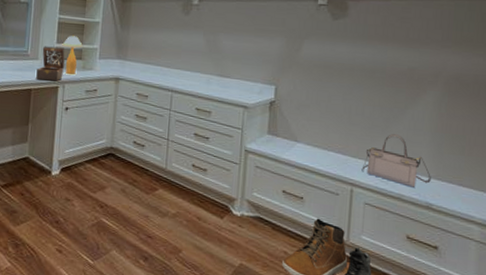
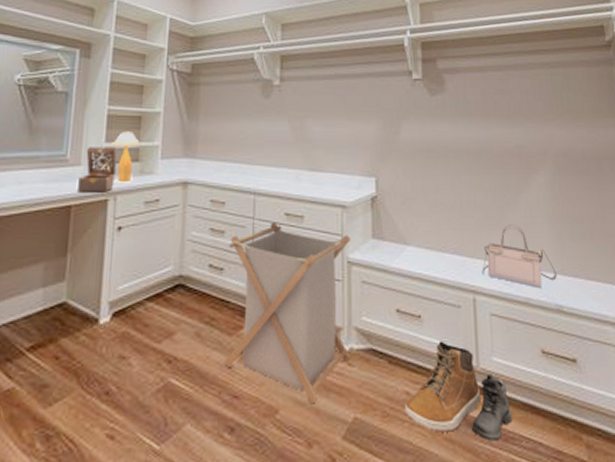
laundry basket: none [142,114,249,250] -> present [224,222,351,404]

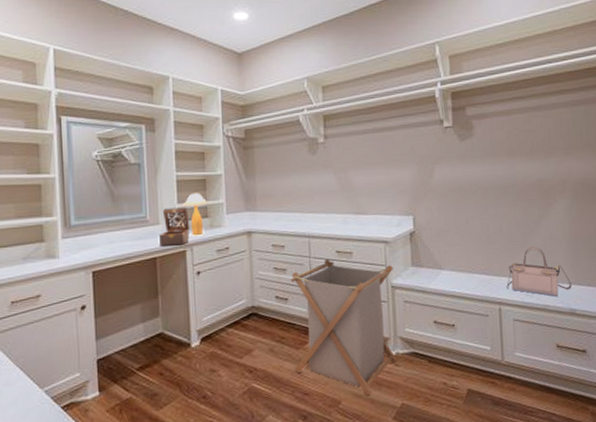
boot: present [404,341,481,433] -> none [442,343,506,411]
boot: present [472,374,513,441] -> none [498,365,531,415]

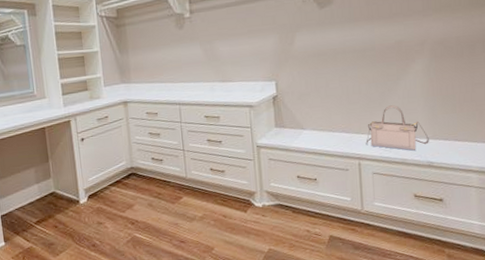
jewelry box: present [159,207,191,246] -> none [46,82,73,118]
table lamp: present [182,190,208,236] -> none [65,67,88,108]
laundry basket: present [290,259,398,396] -> none [164,123,264,243]

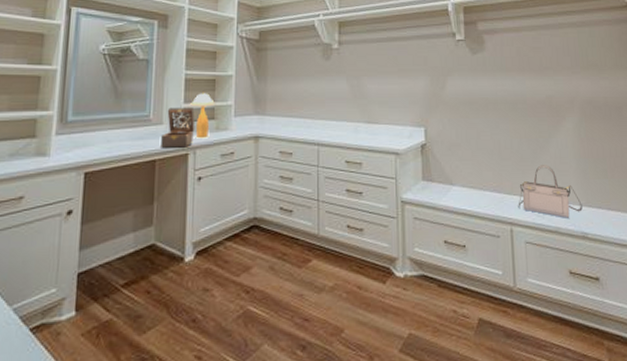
jewelry box: none [46,82,73,118] -> present [161,107,196,148]
table lamp: none [65,67,88,108] -> present [189,90,216,139]

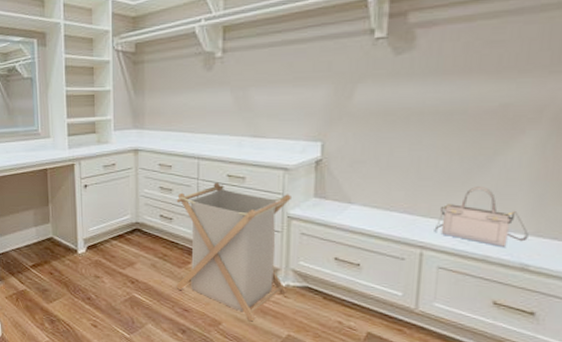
jewelry box: present [161,107,196,148] -> none [50,122,79,159]
table lamp: present [189,90,216,139] -> none [72,106,96,151]
laundry basket: none [296,169,406,324] -> present [176,182,291,322]

